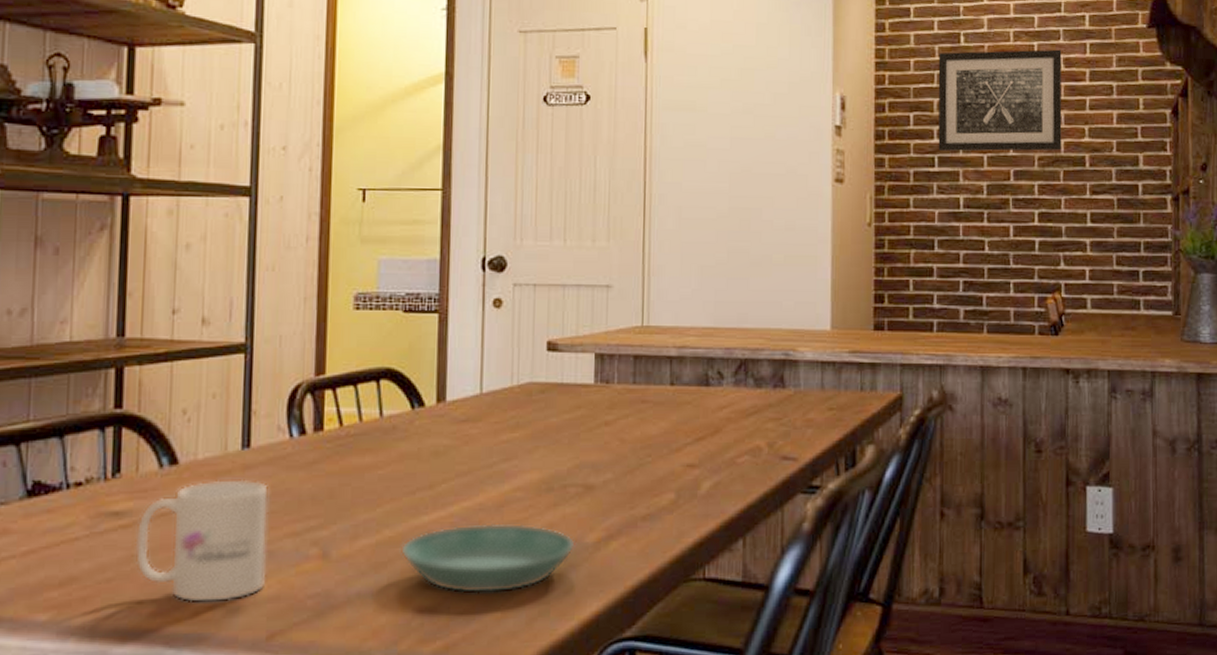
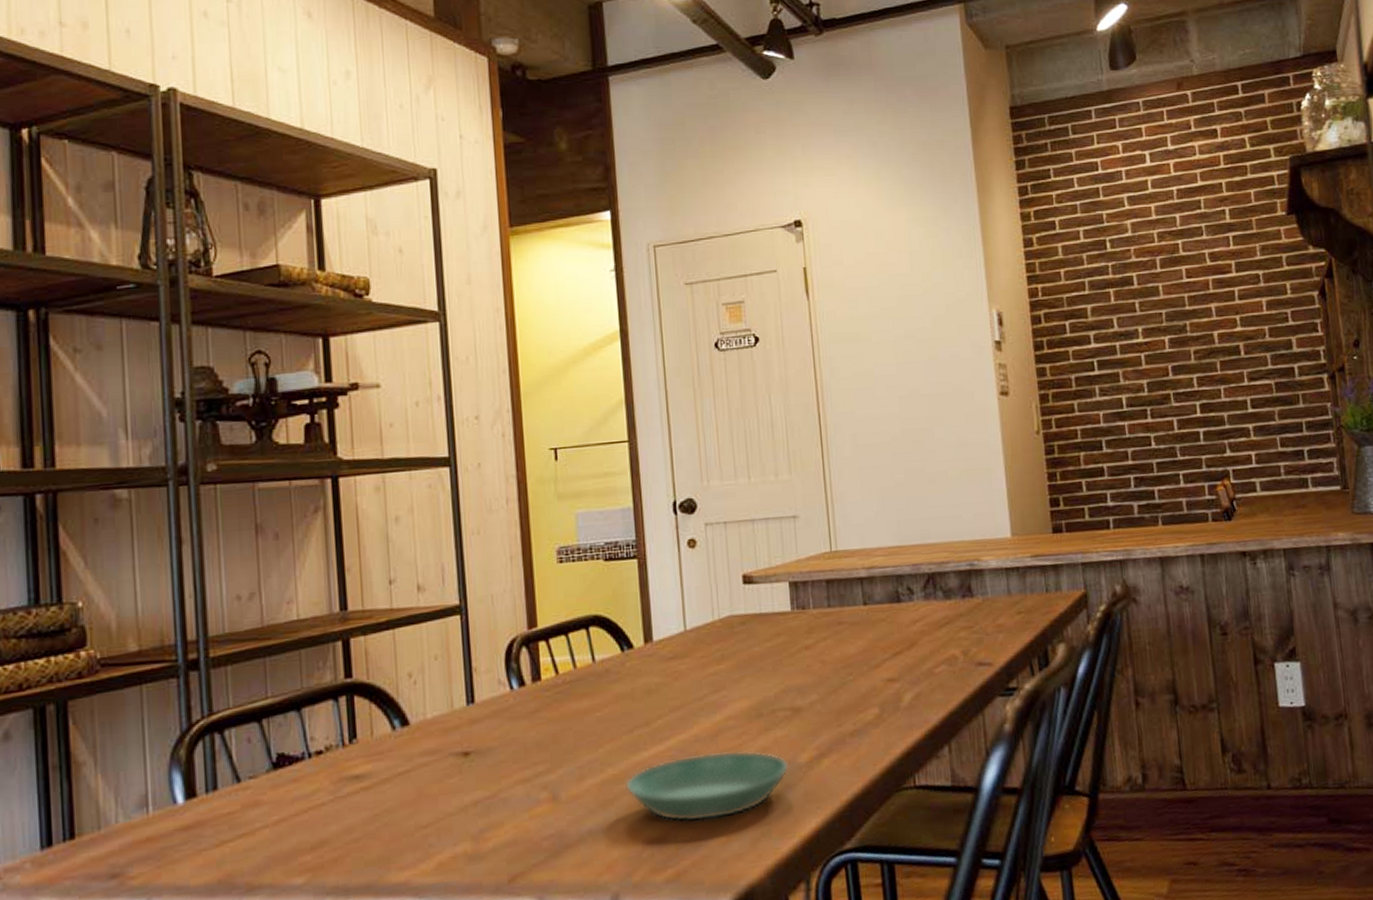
mug: present [134,479,270,604] -> none [376,732,503,855]
wall art: present [938,49,1062,152] -> none [1087,245,1216,354]

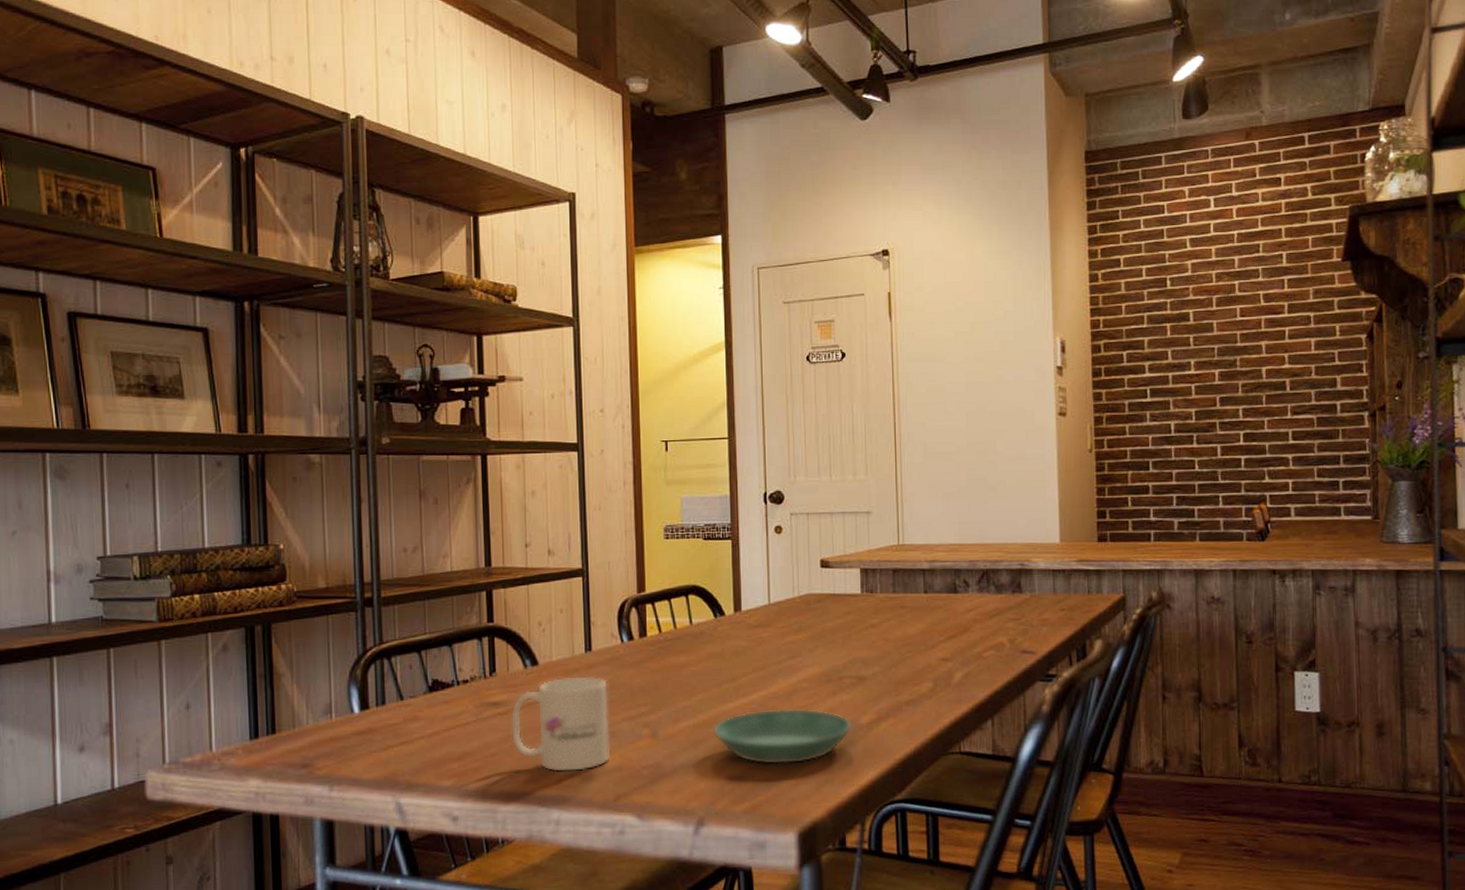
mug: none [376,732,503,855] -> present [510,676,611,773]

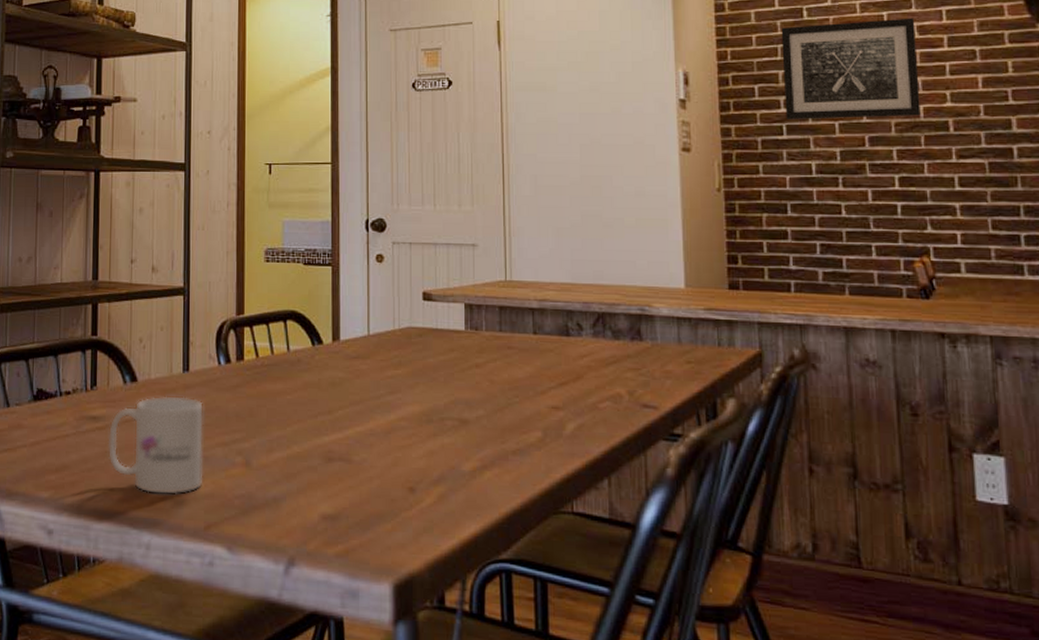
saucer: present [713,708,852,765] -> none [307,446,454,509]
wall art: none [1147,286,1263,383] -> present [781,18,921,119]

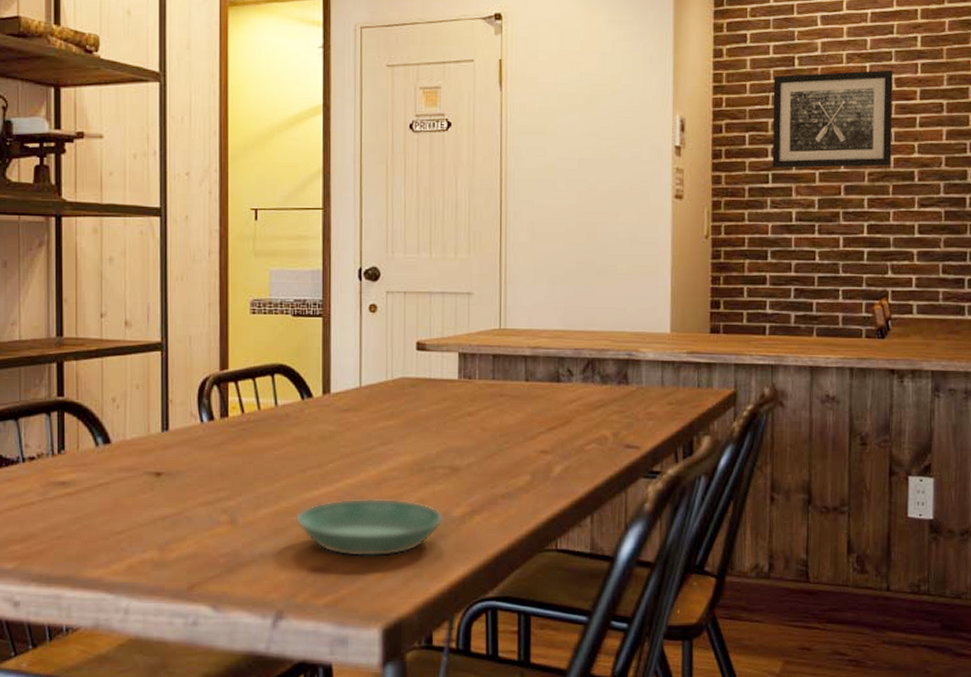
mug: present [107,395,204,496] -> none [79,457,186,559]
saucer: none [307,446,454,509] -> present [296,498,444,557]

